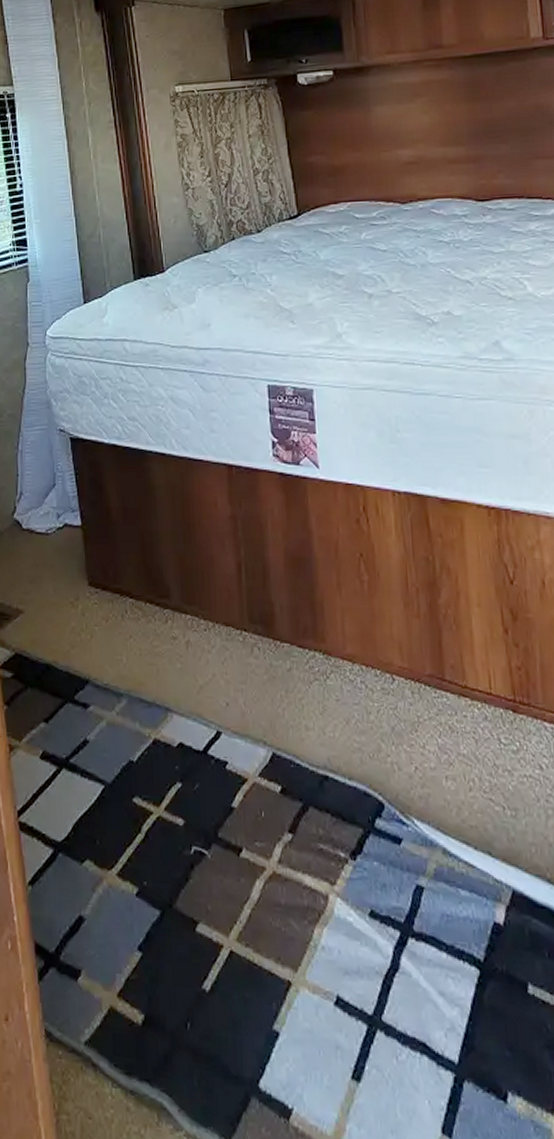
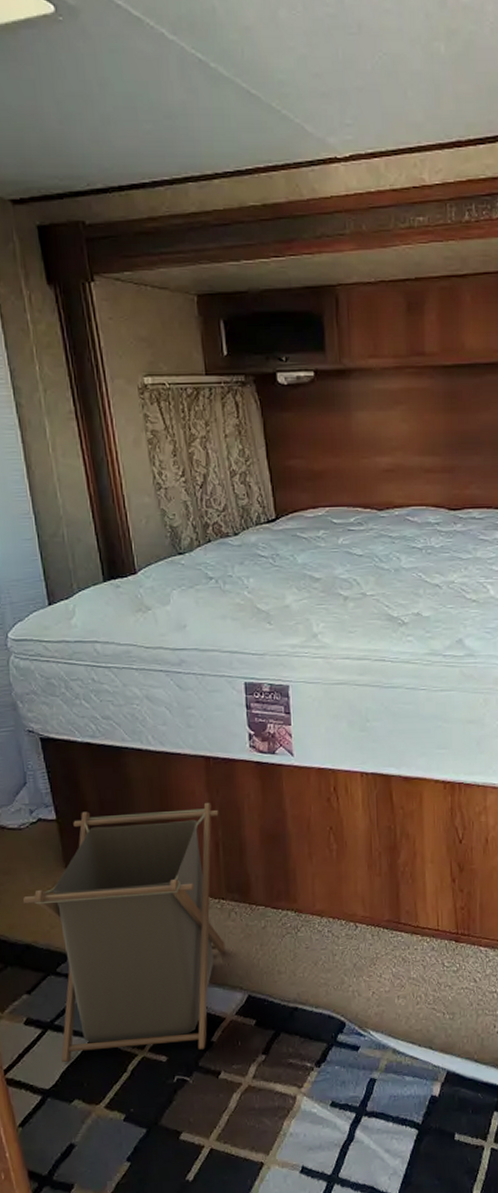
laundry basket: none [46,516,248,817] -> present [23,802,226,1063]

